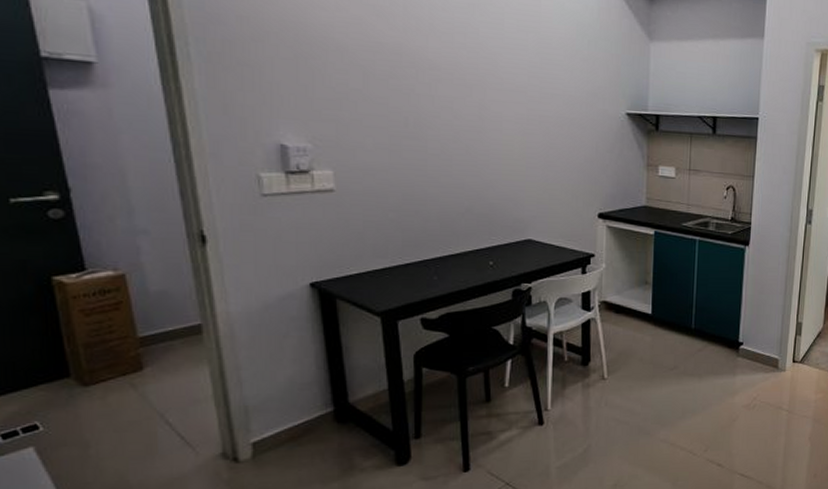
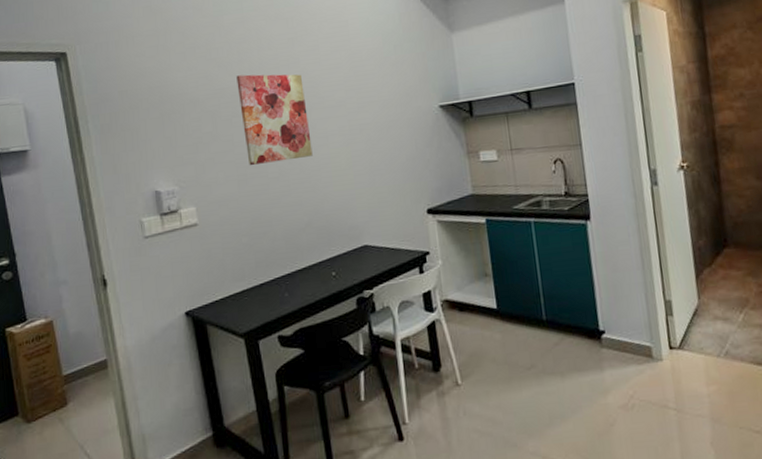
wall art: none [399,31,483,139] -> present [236,74,313,165]

